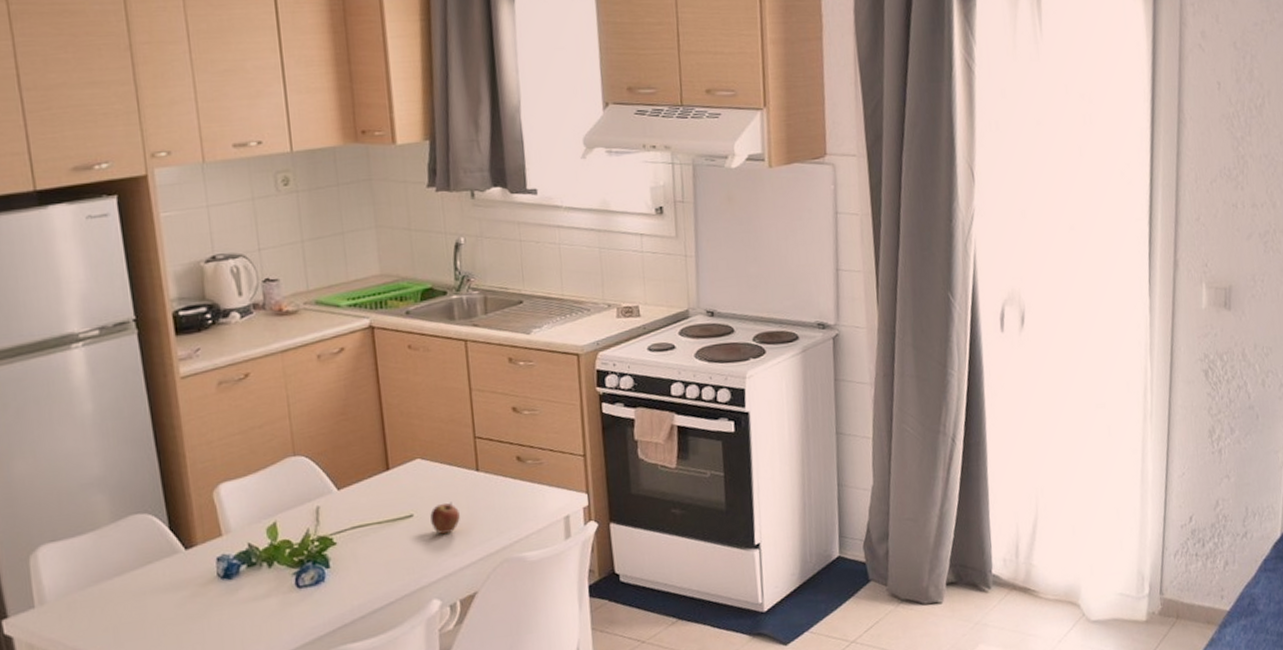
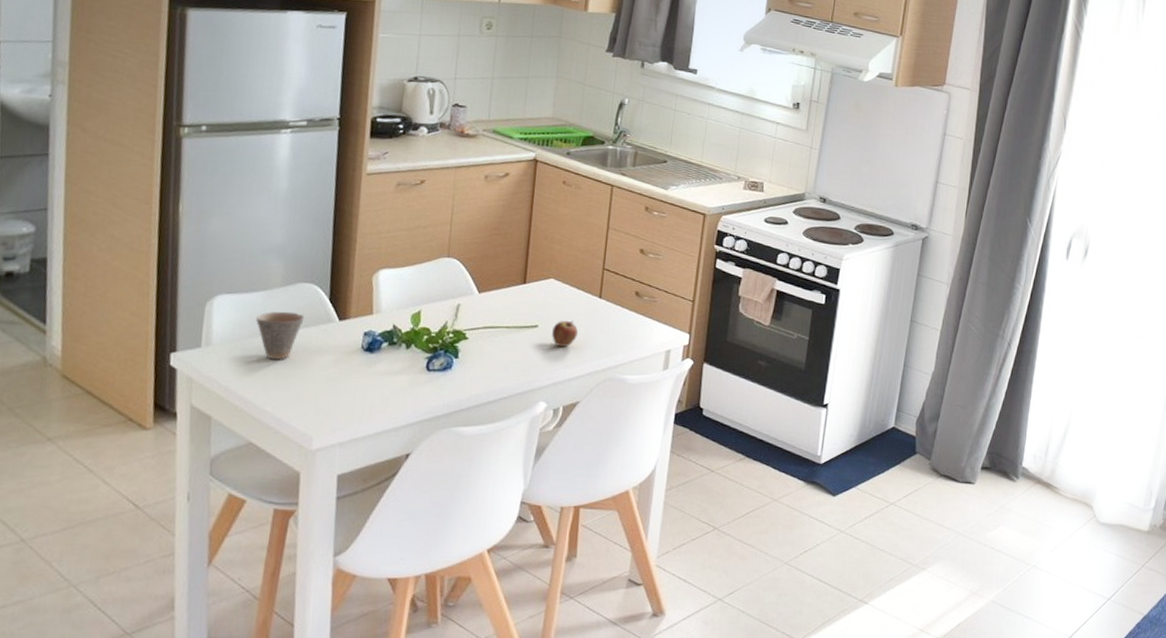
cup: none [90,549,146,607] -> present [256,311,305,360]

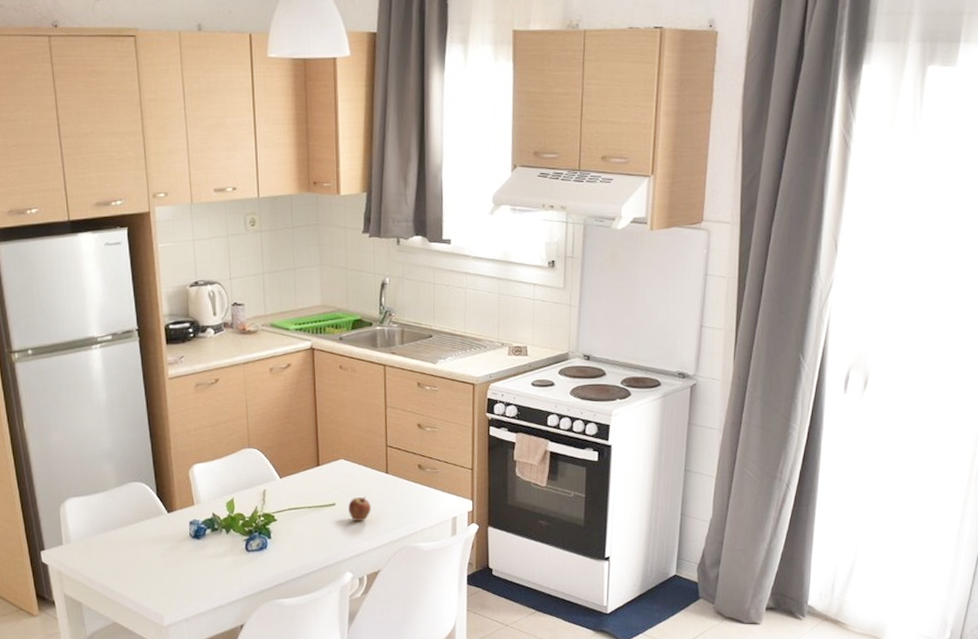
cup: present [256,311,305,360] -> none [101,508,140,551]

